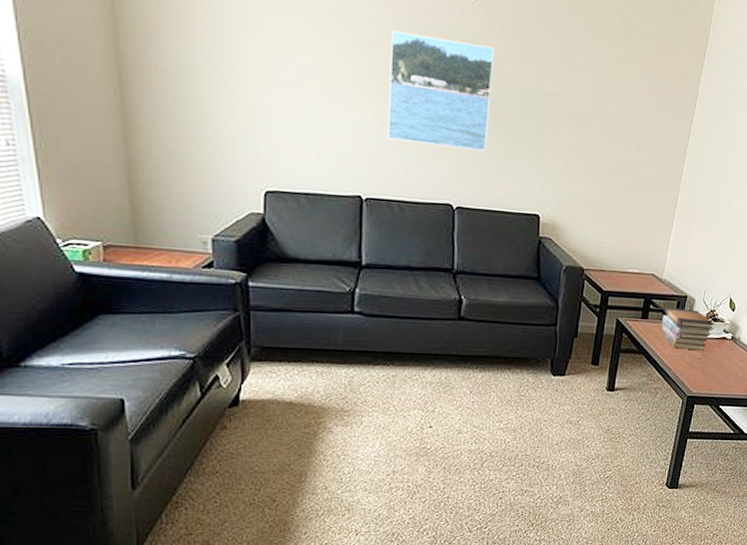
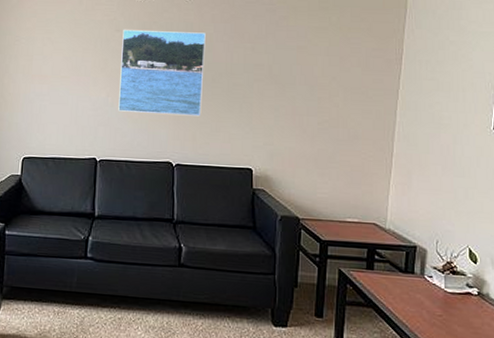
book stack: present [661,307,715,351] -> none [390,258,455,308]

